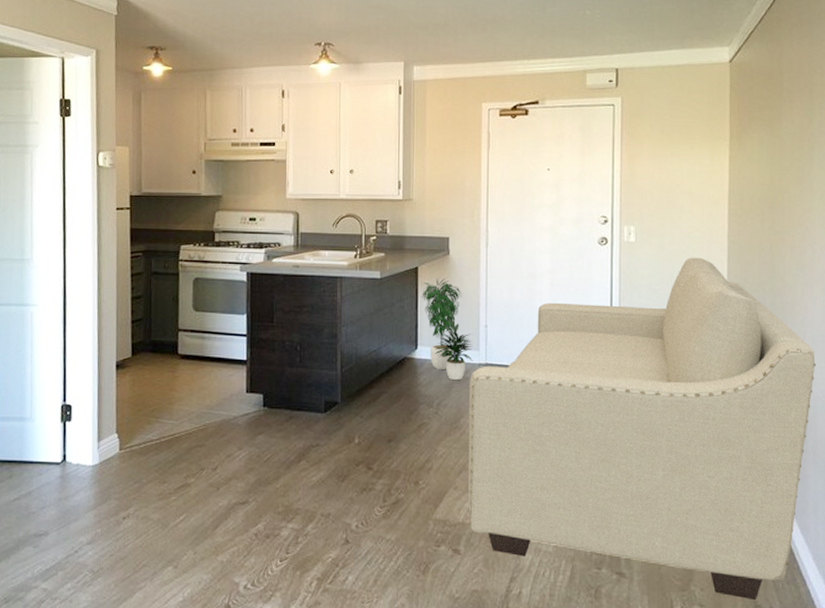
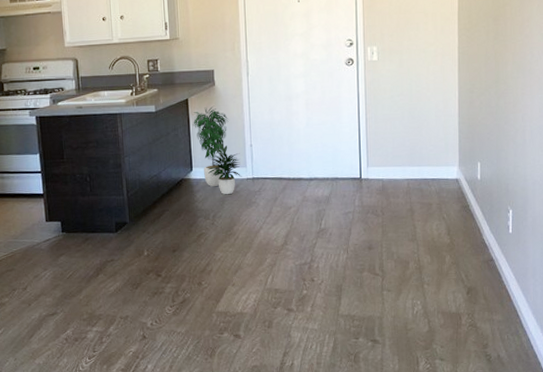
sofa: present [468,257,816,601] -> none [239,69,534,351]

